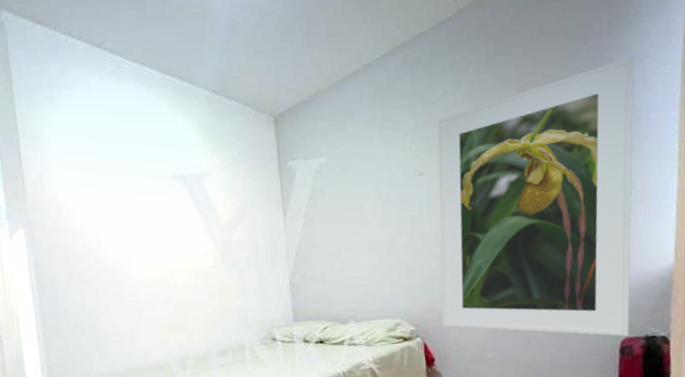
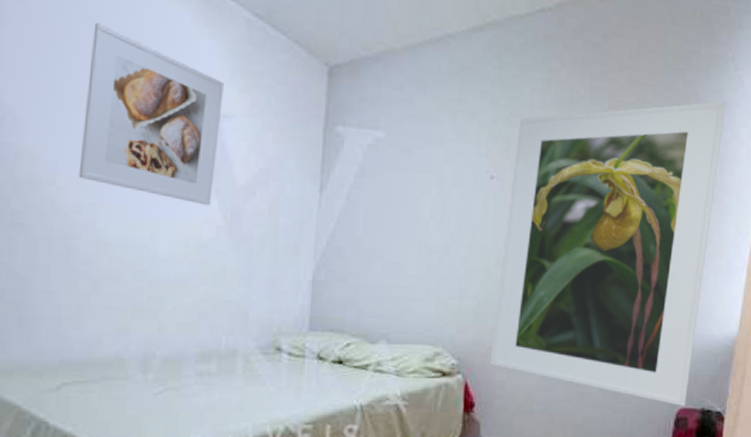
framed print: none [104,128,207,244] -> present [78,23,224,206]

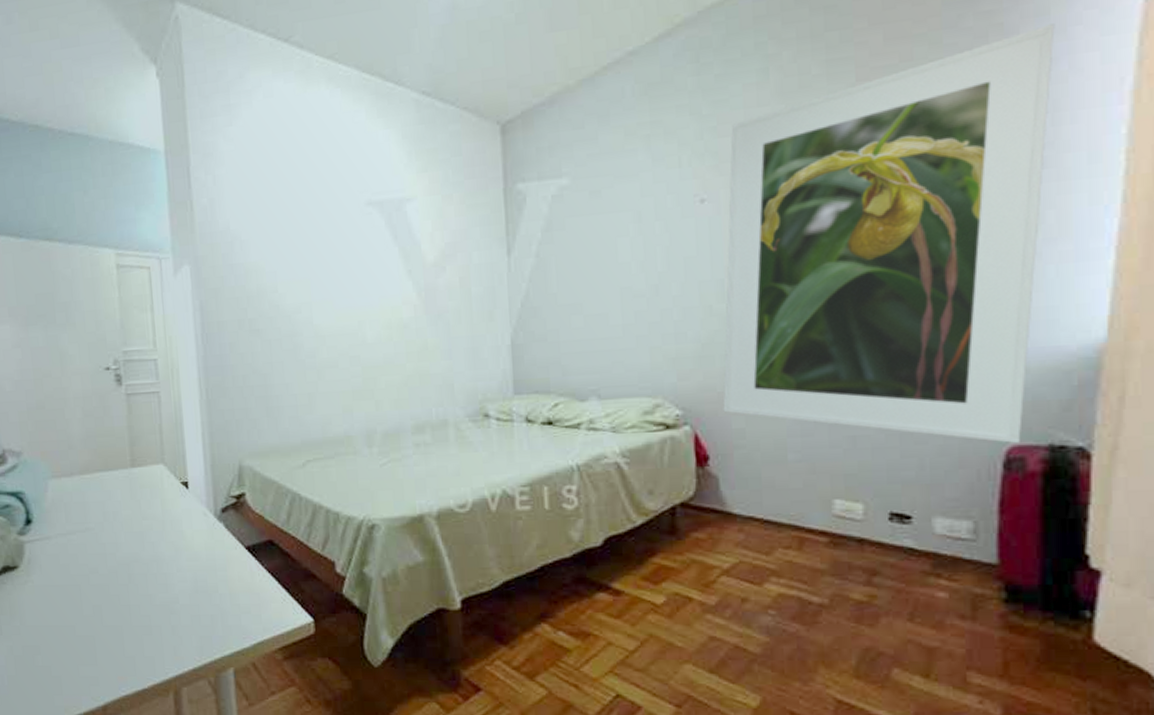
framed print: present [78,23,224,206] -> none [288,141,406,288]

